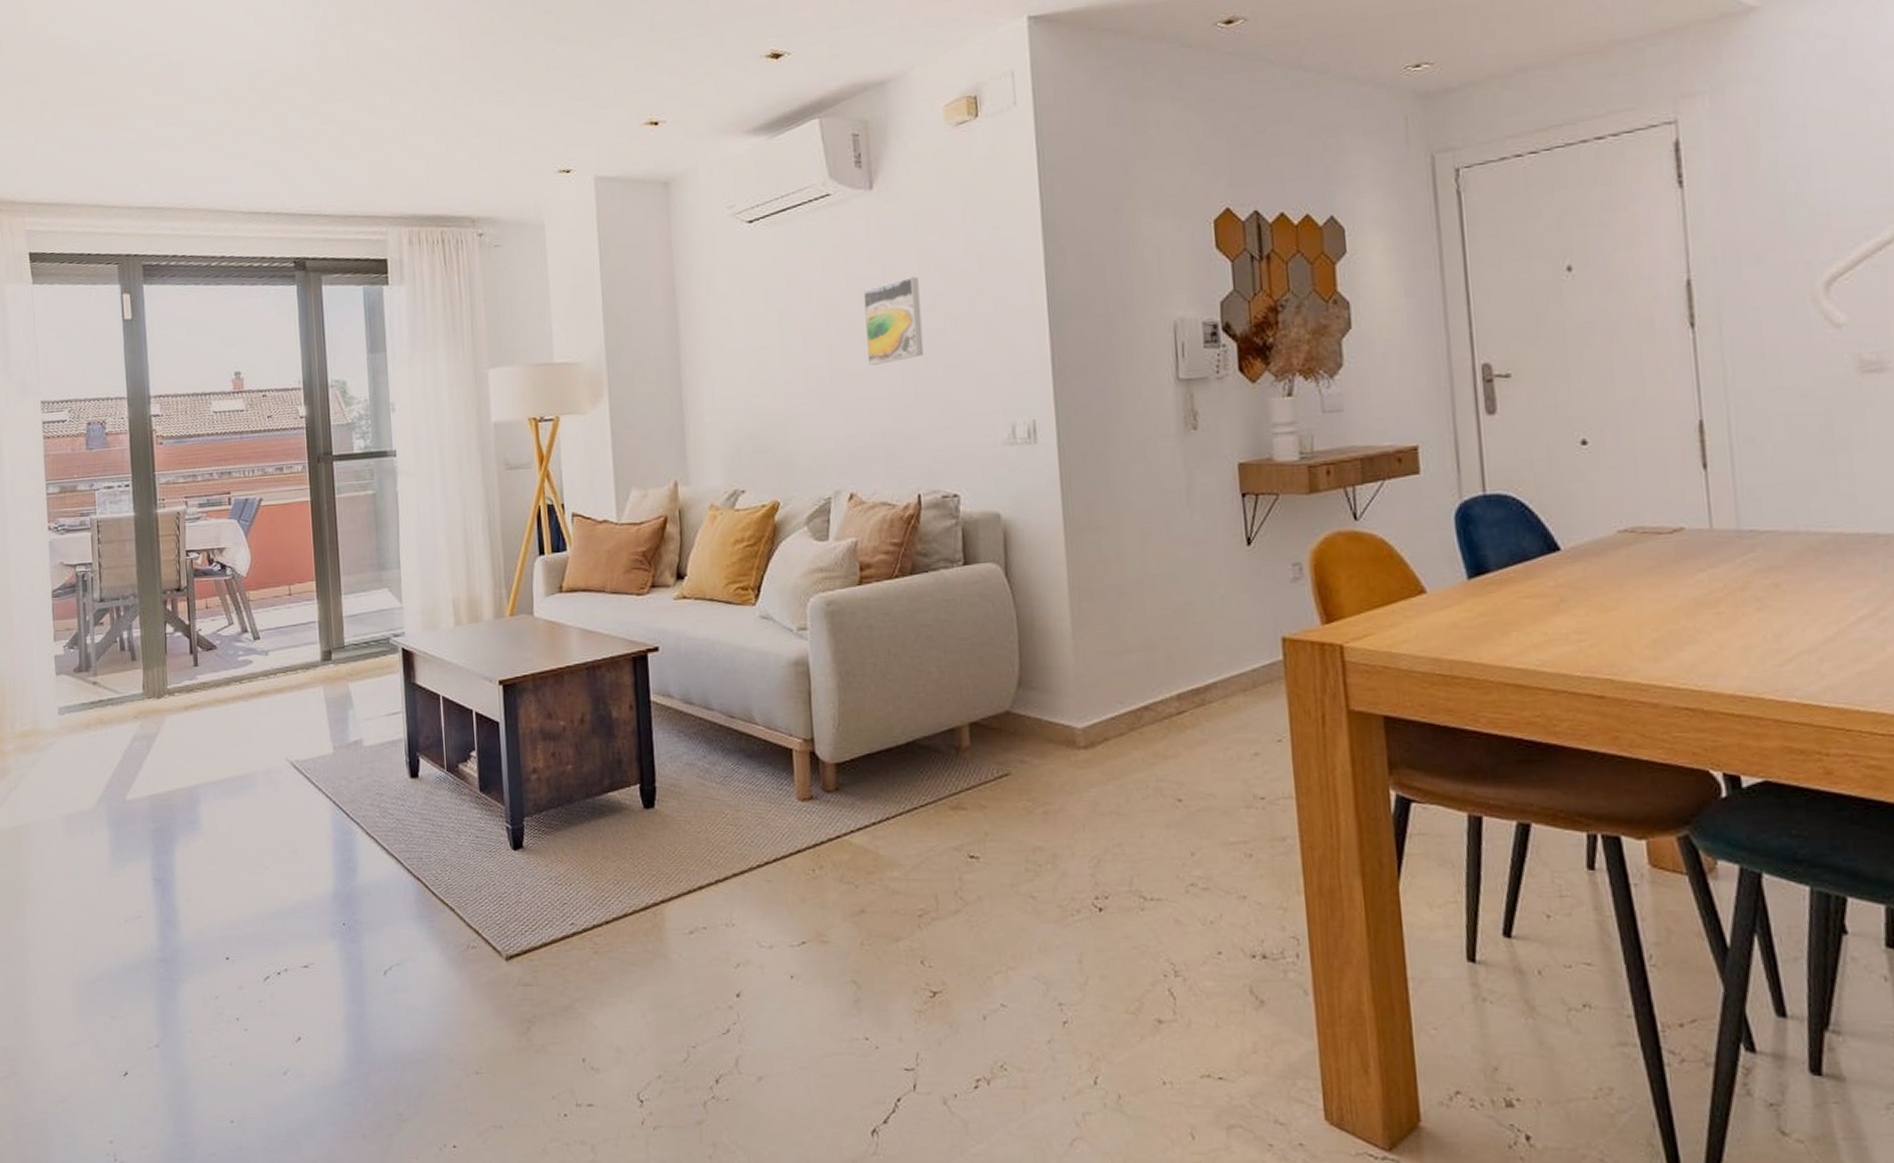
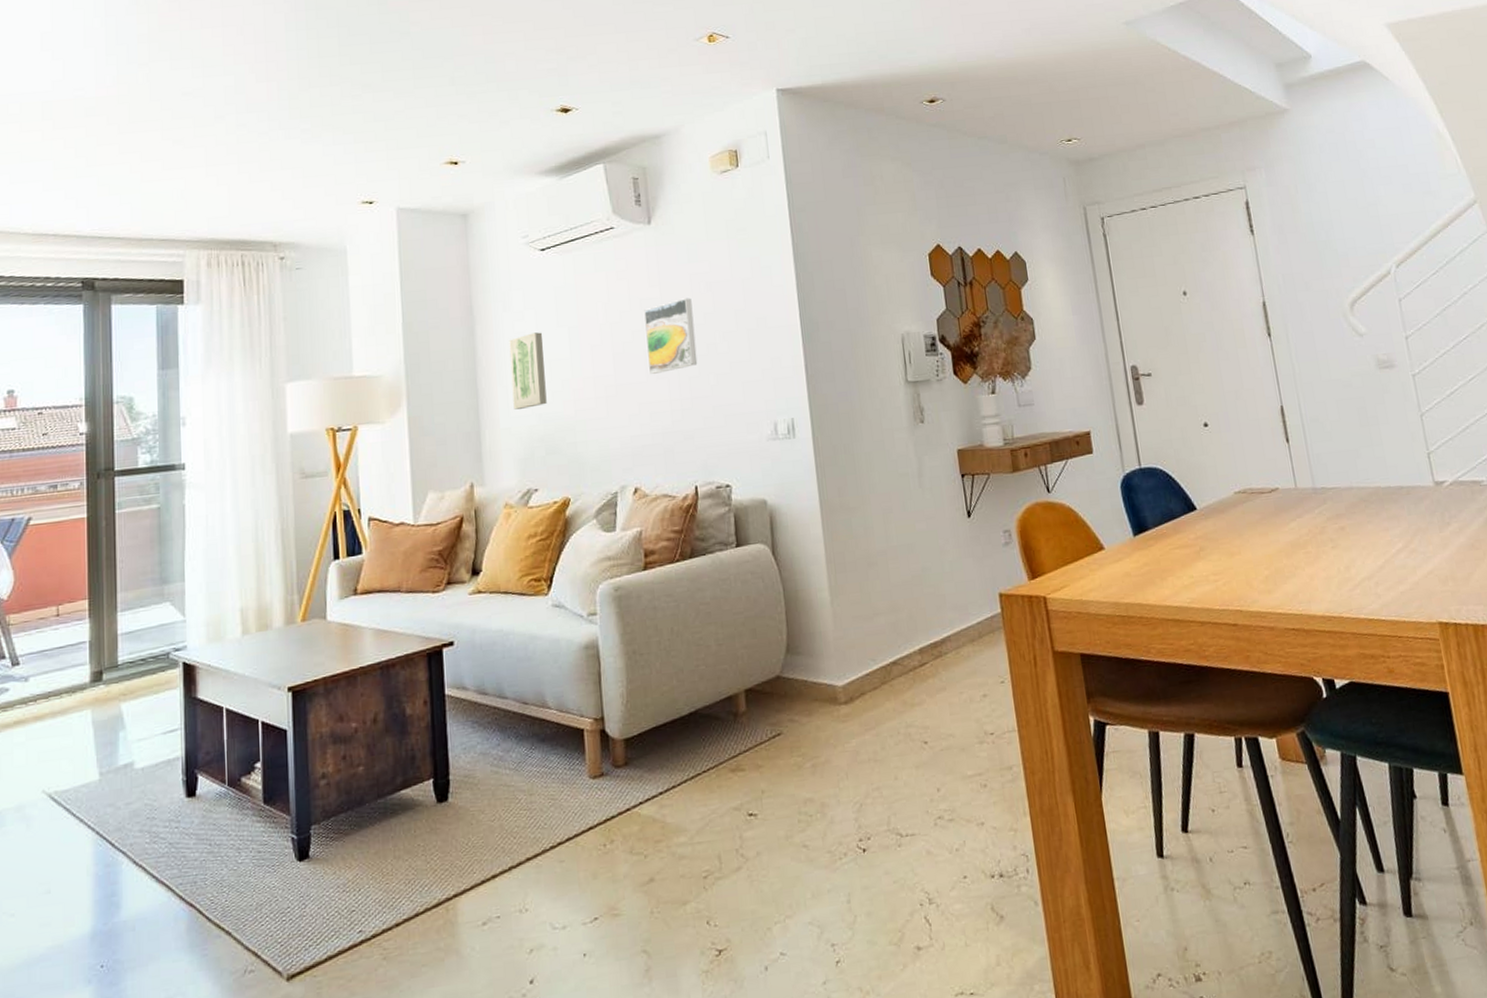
wall art: none [714,316,755,403] -> present [509,332,547,410]

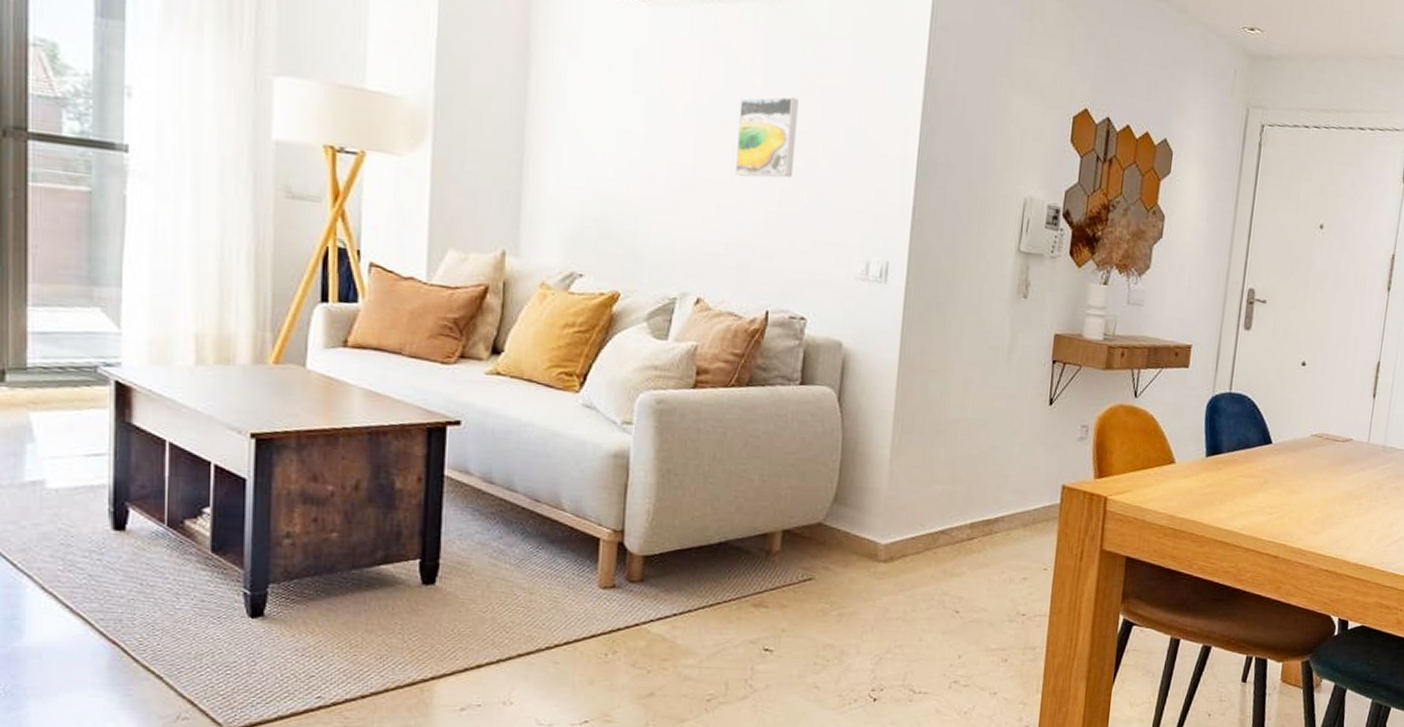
wall art: present [509,332,547,410] -> none [566,91,613,181]

